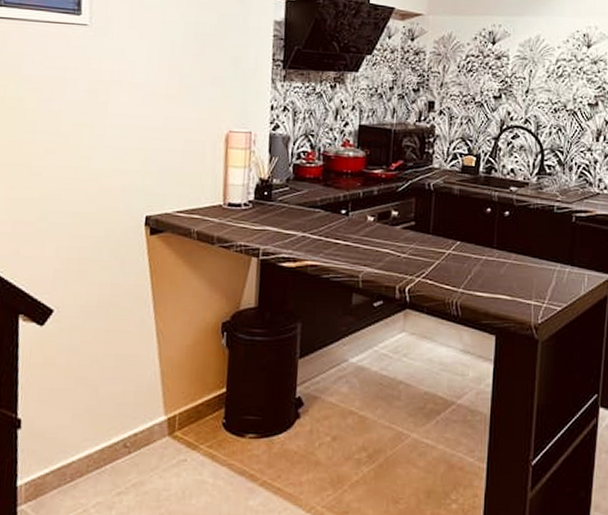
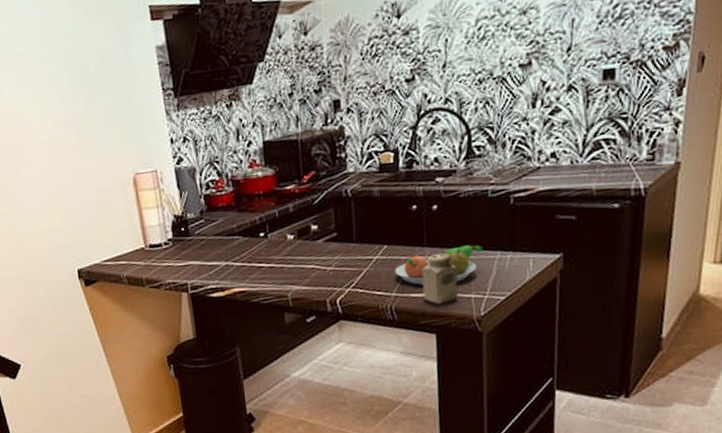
fruit bowl: none [464,253,545,286] -> present [395,245,483,285]
salt shaker: none [488,257,521,307] -> present [421,253,459,304]

